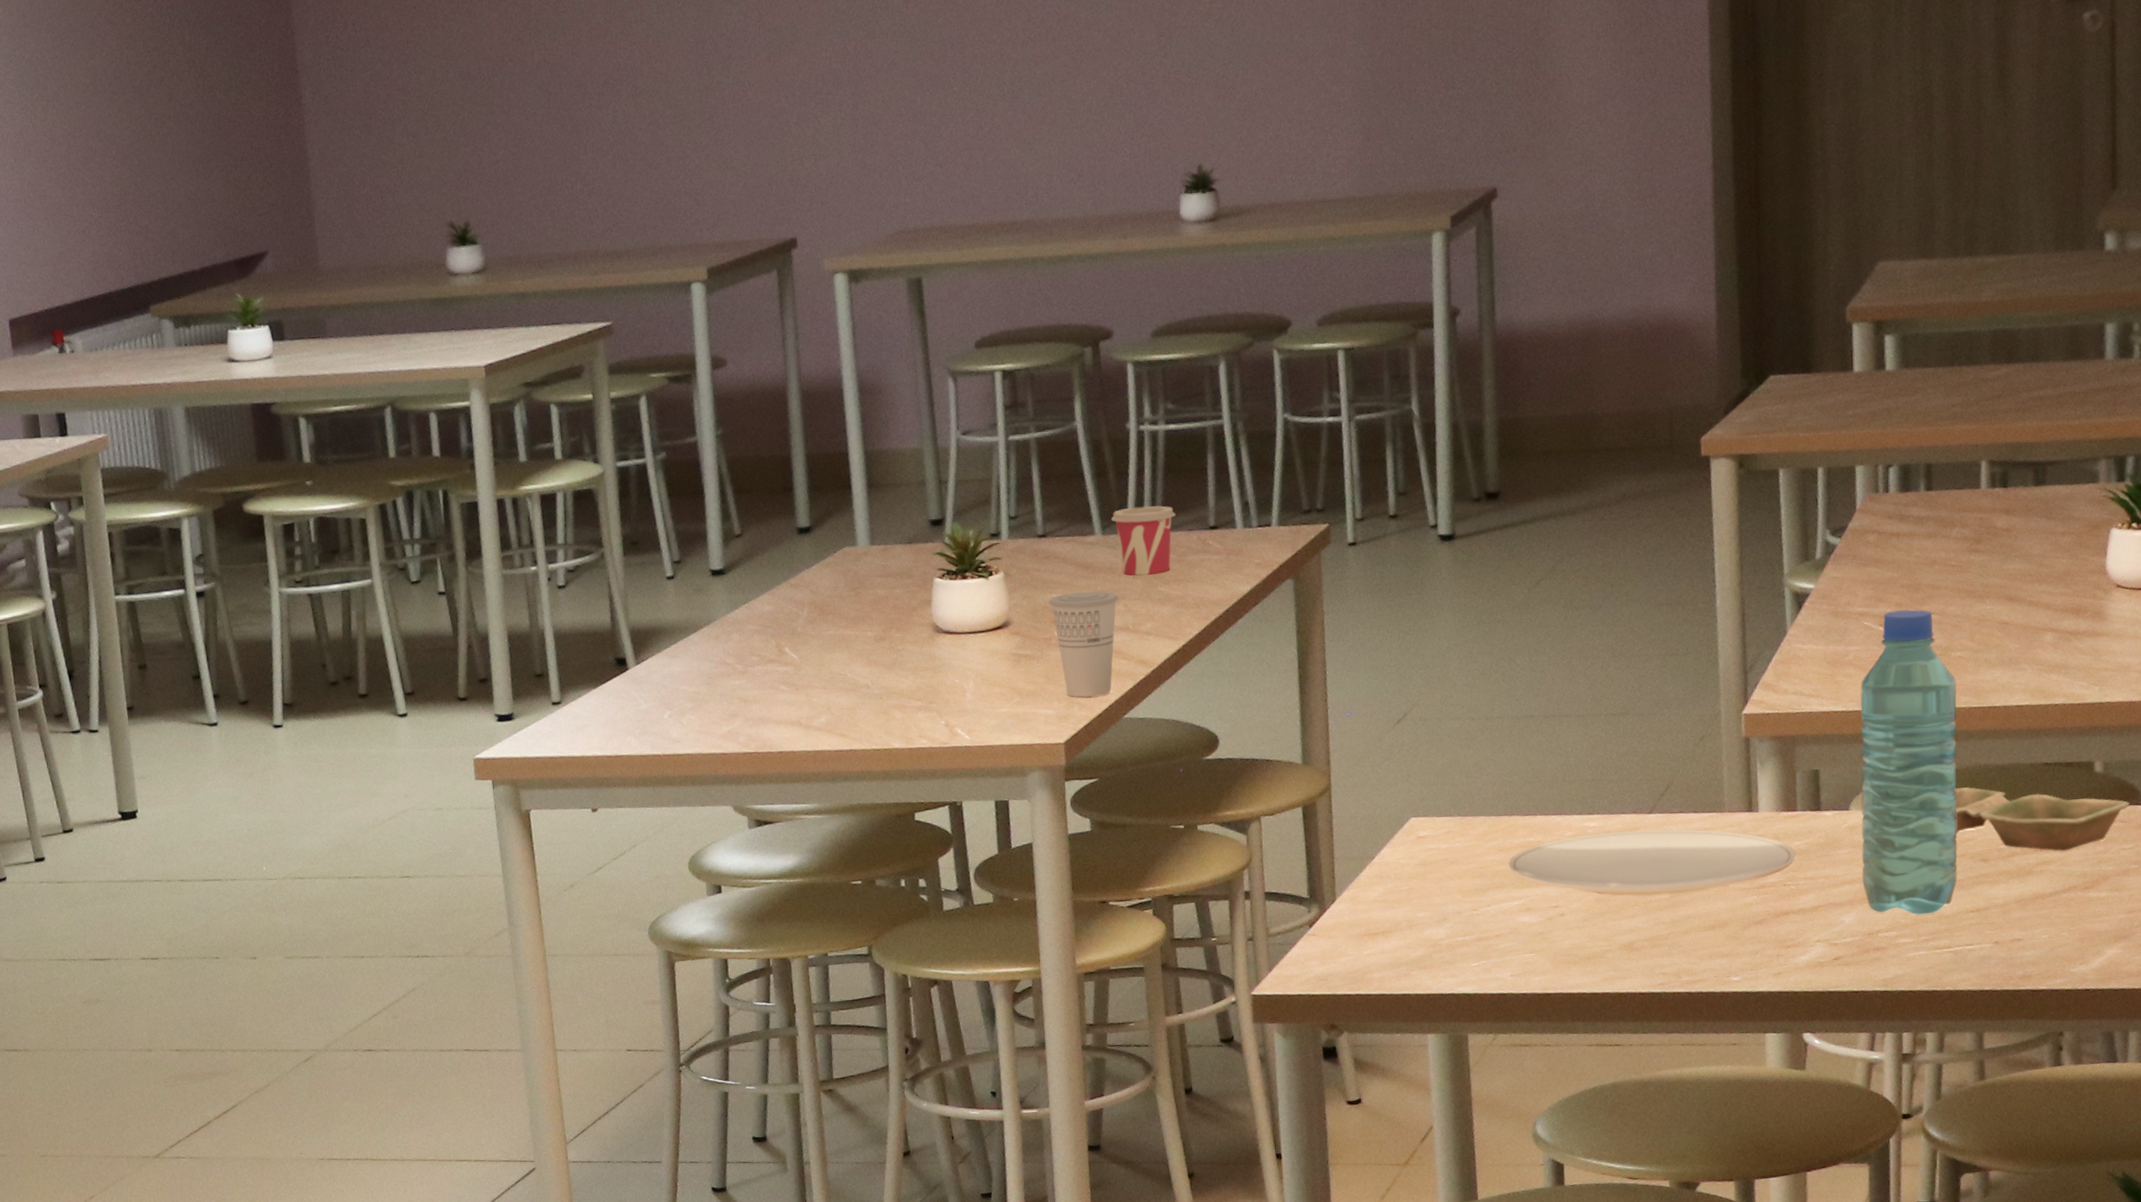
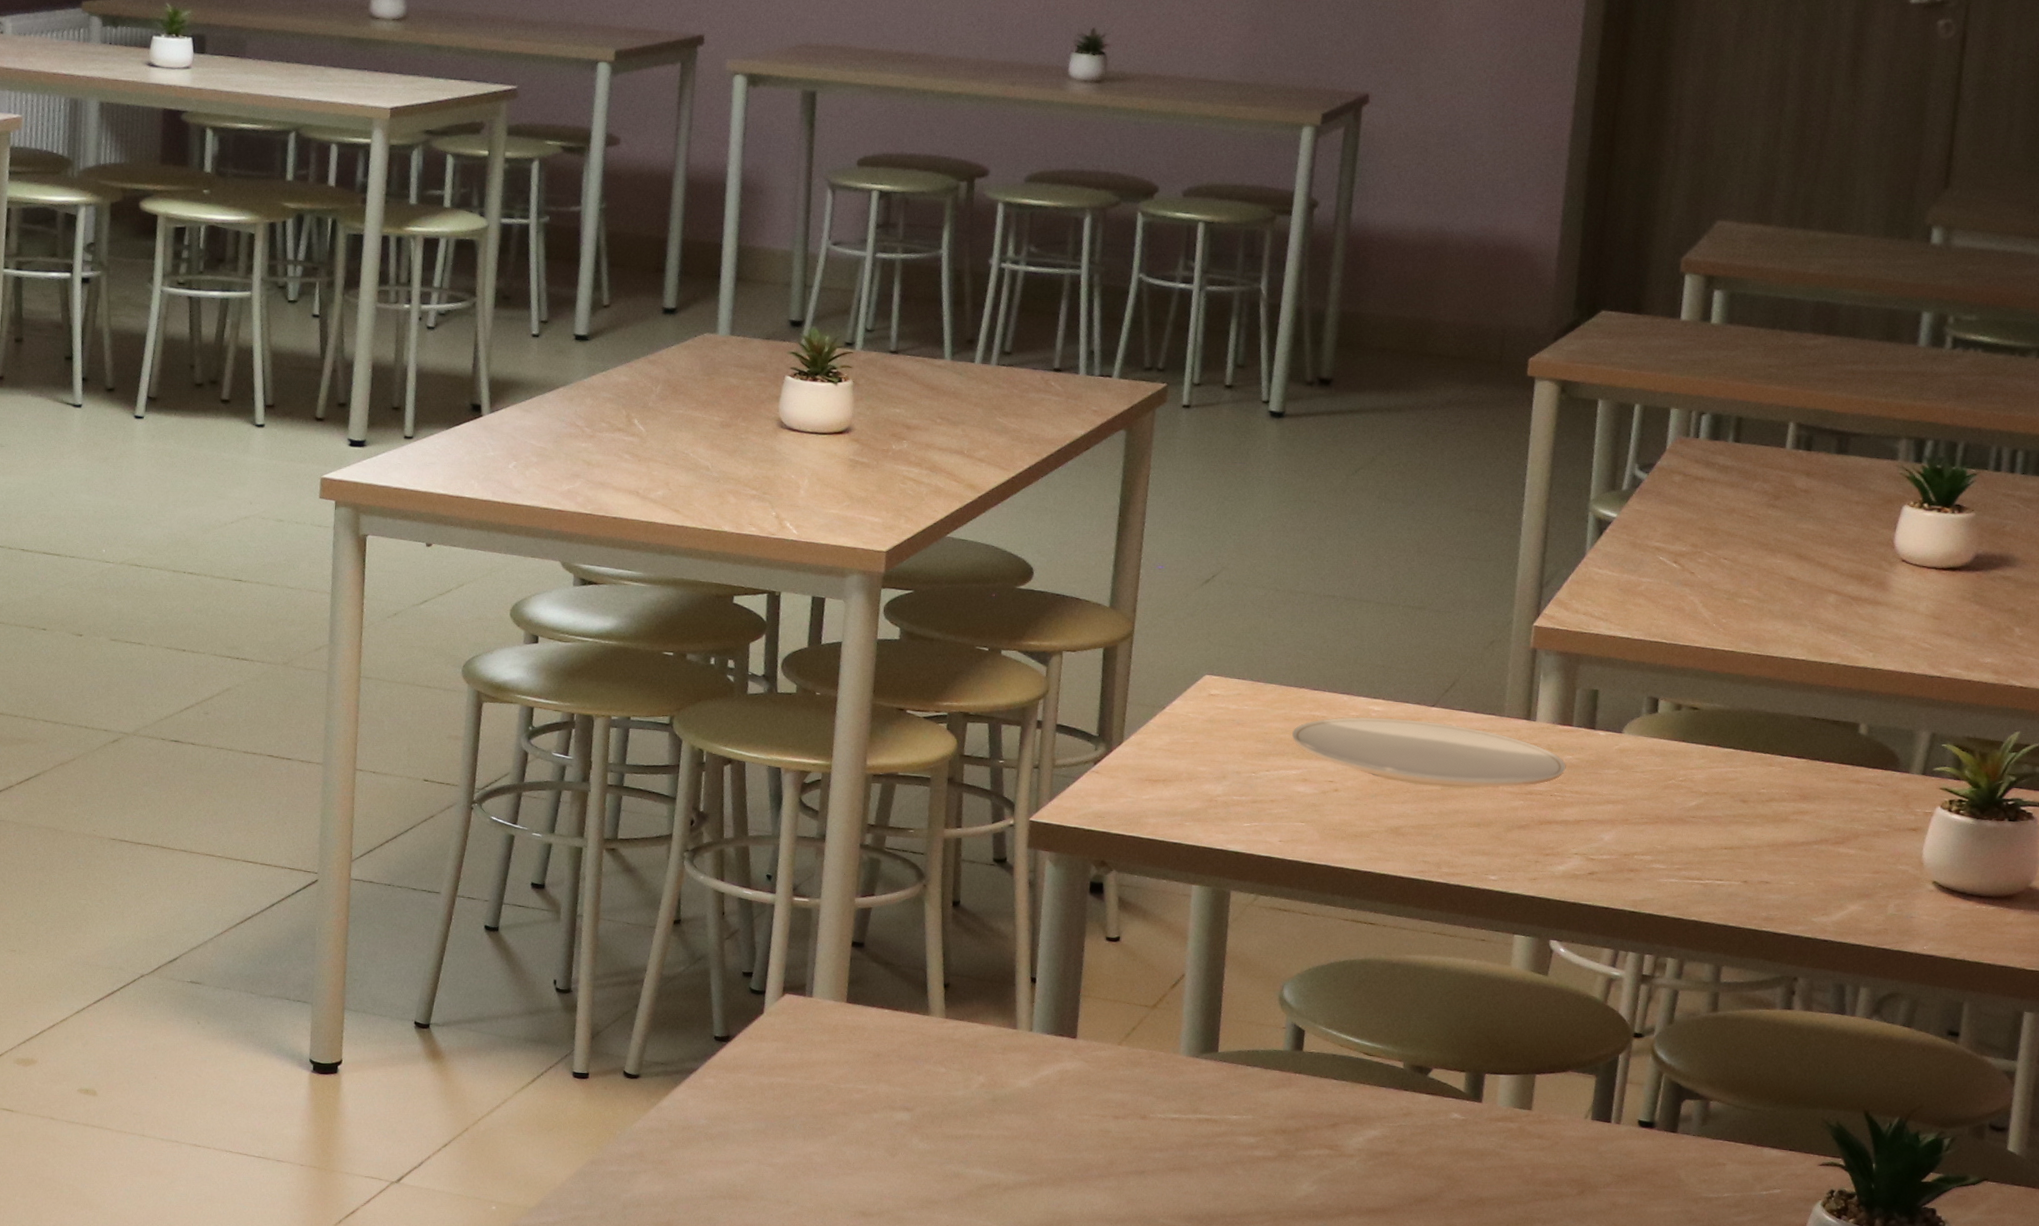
cup: present [1049,591,1118,698] -> none [891,410,958,512]
cup: present [1111,505,1176,576] -> none [962,338,1024,406]
water bottle: present [1860,609,1958,915] -> none [1625,551,1739,845]
food container: present [1955,786,2130,852] -> none [1721,727,1889,805]

